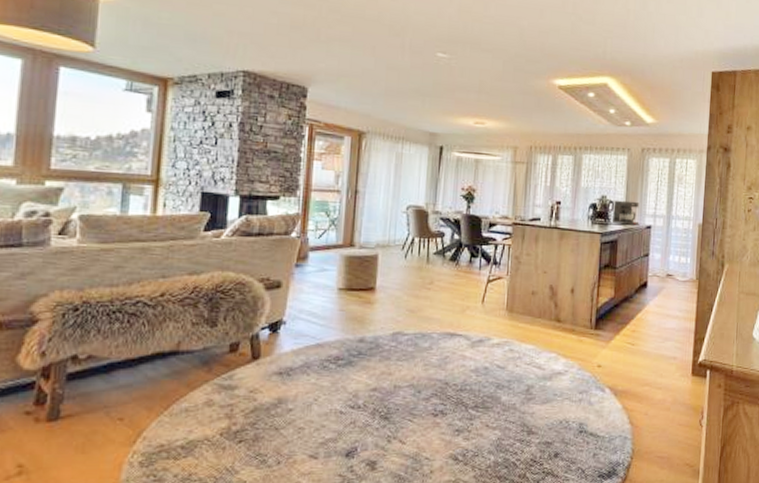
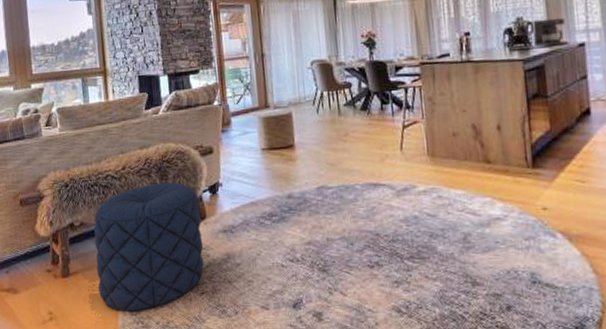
pouf: none [98,315,254,463] -> present [94,182,204,311]

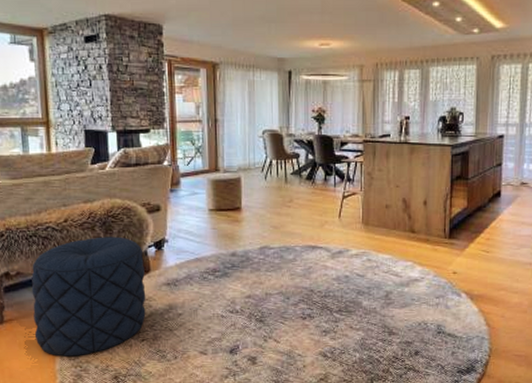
coffee maker: present [532,17,569,47] -> none [463,111,491,135]

